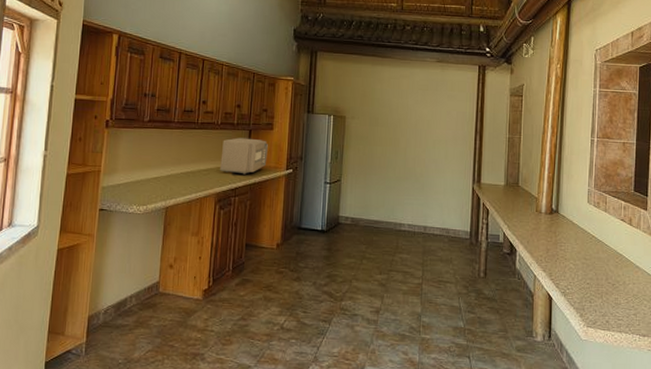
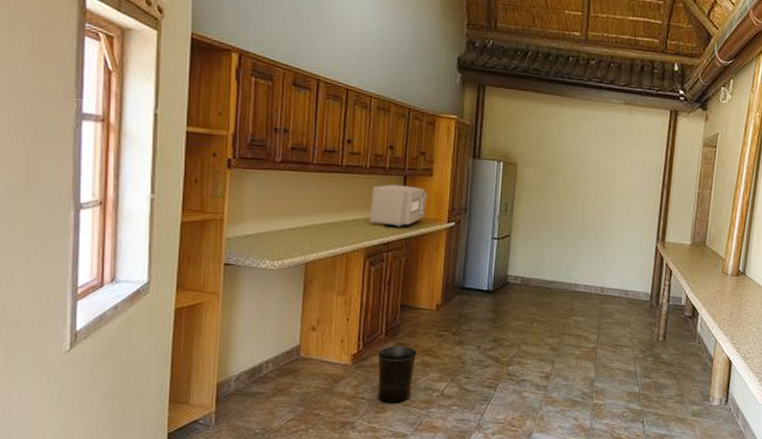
waste bin: none [224,282,260,337] -> present [377,346,418,404]

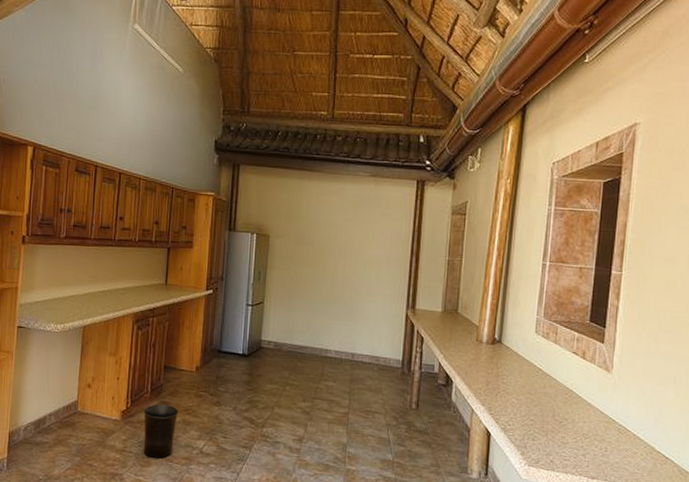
microwave: present [370,184,426,227] -> none [138,256,187,294]

